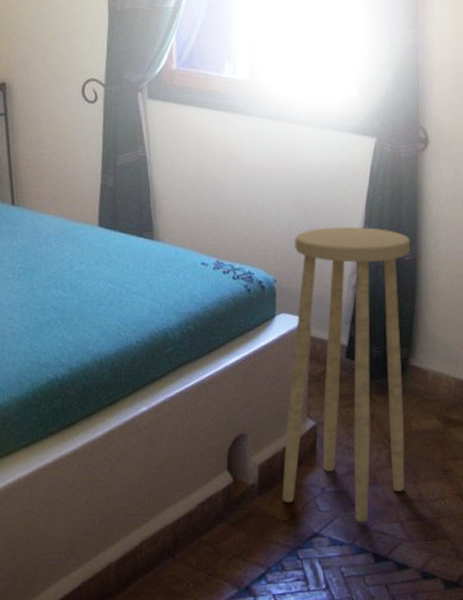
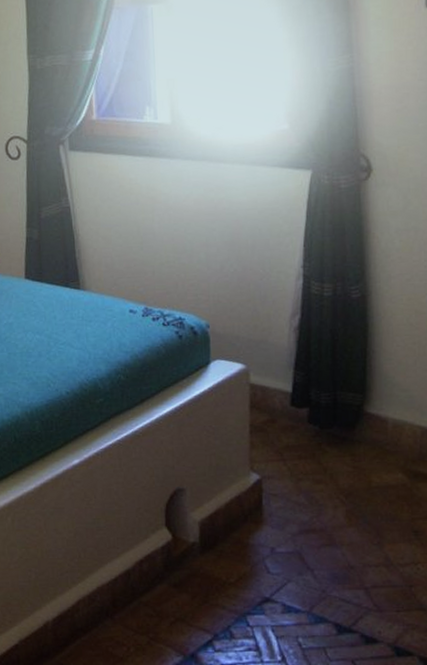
stool: present [282,227,411,522] -> none [226,265,368,587]

